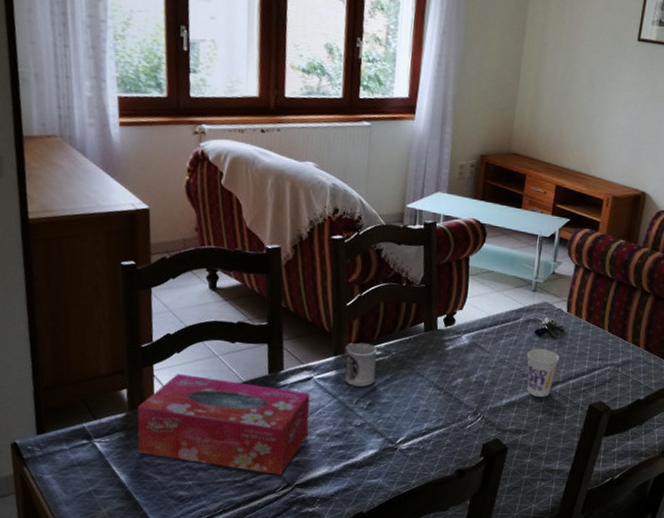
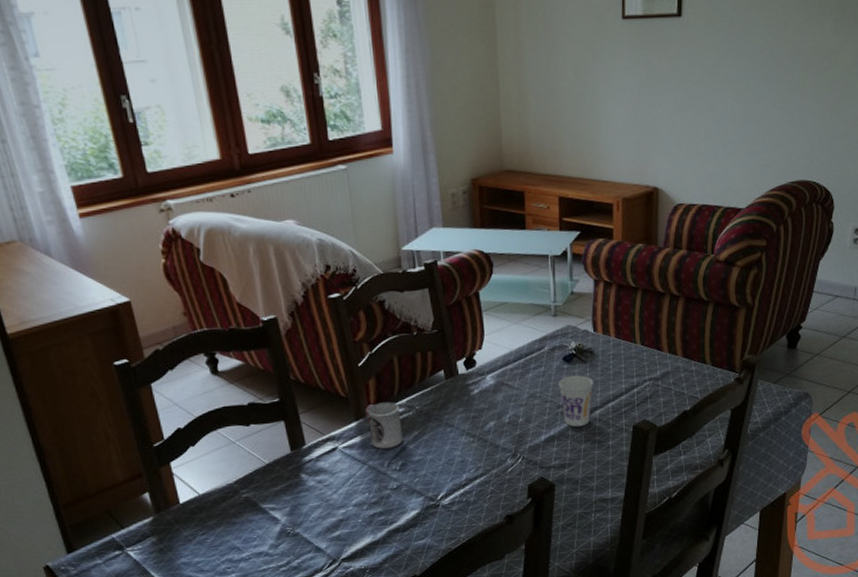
tissue box: present [137,374,310,476] -> none [163,464,344,555]

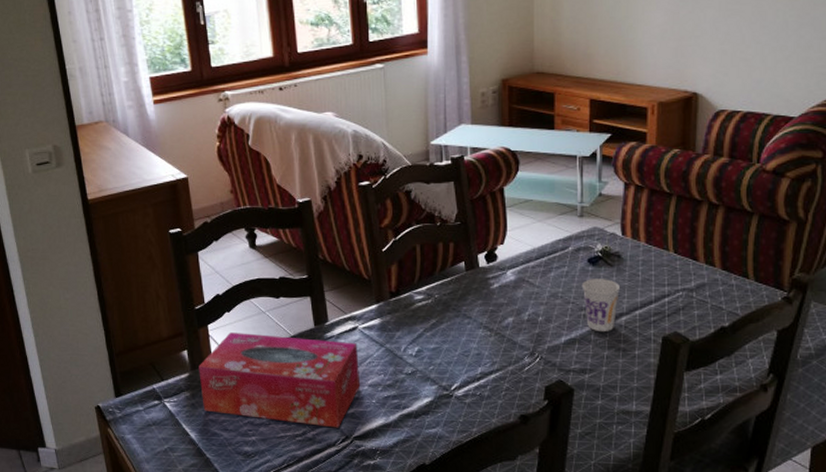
tissue box: none [163,464,344,555] -> present [199,332,360,428]
cup: present [365,402,403,449] -> none [386,288,420,333]

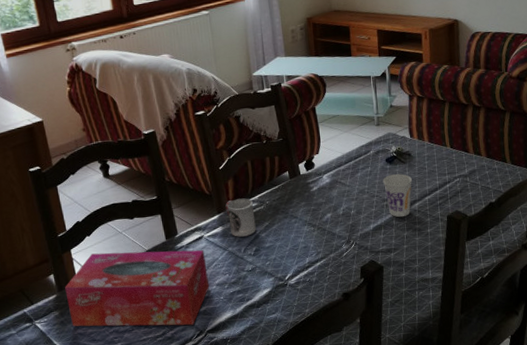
cup: none [386,288,420,333] -> present [225,198,256,237]

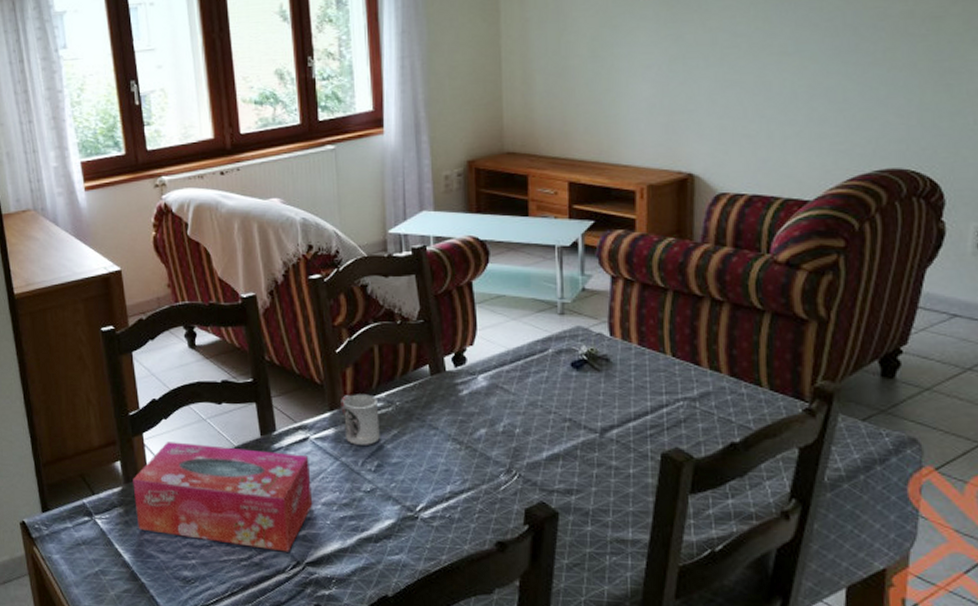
cup: present [382,174,413,218] -> none [564,385,611,447]

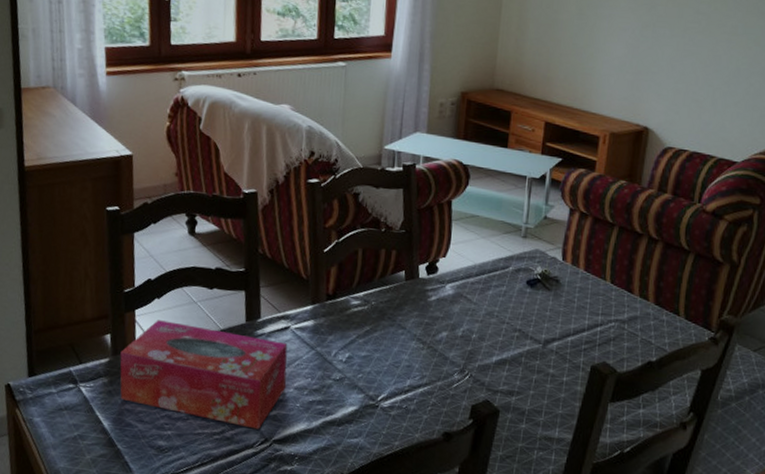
cup: present [341,394,380,445] -> none [322,291,356,338]

